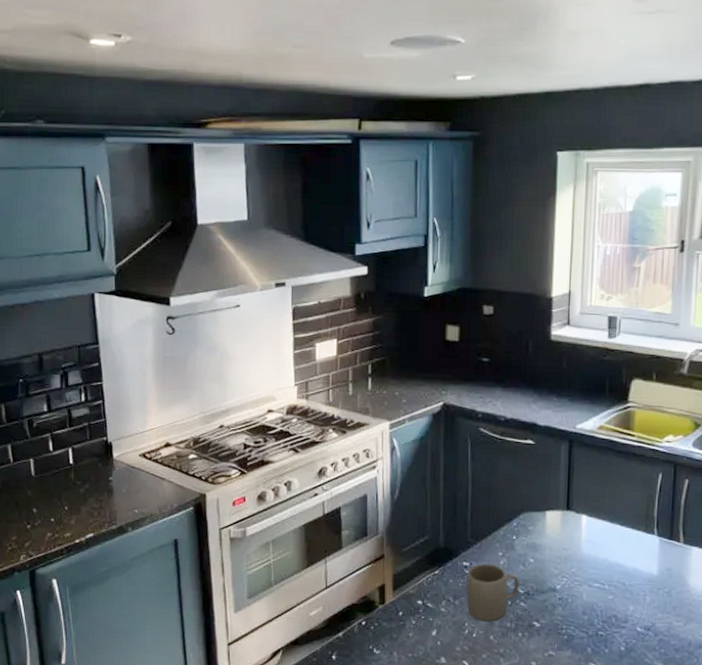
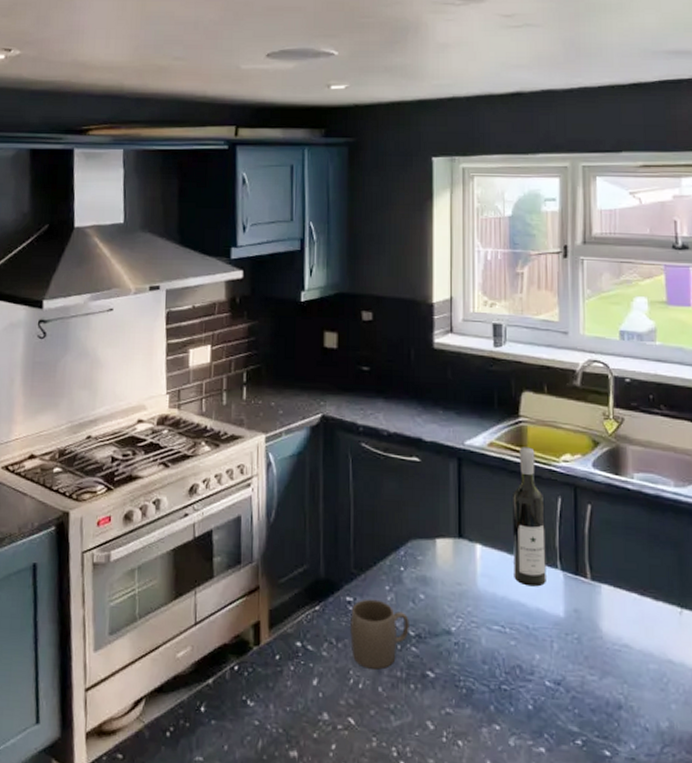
bottle: none [615,429,647,550] -> present [511,447,546,587]

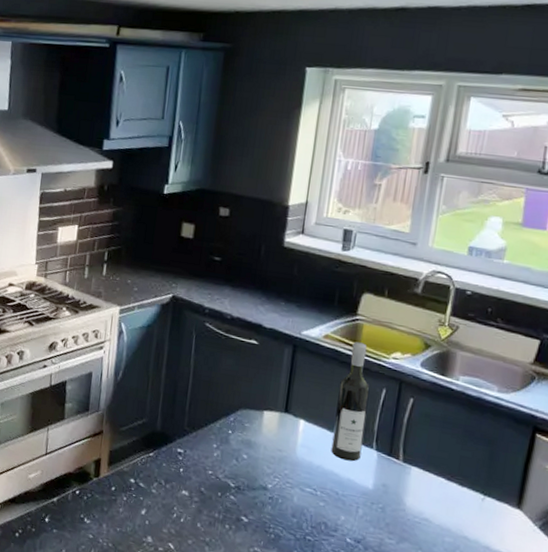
mug: present [350,599,409,670] -> none [177,452,231,510]

